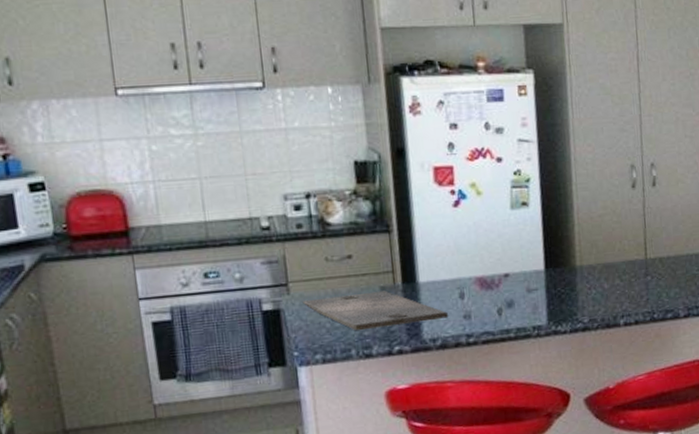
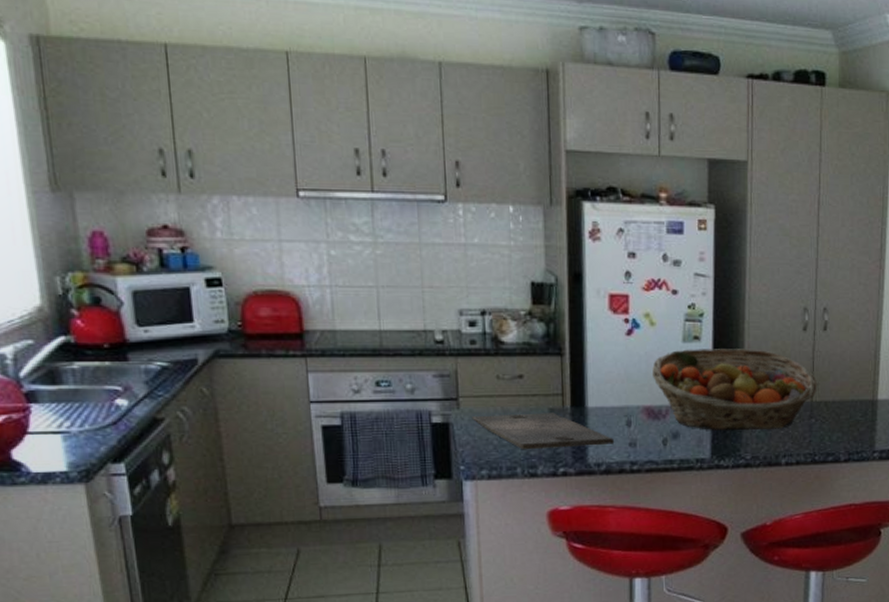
fruit basket: none [482,210,651,297] -> present [652,349,818,431]

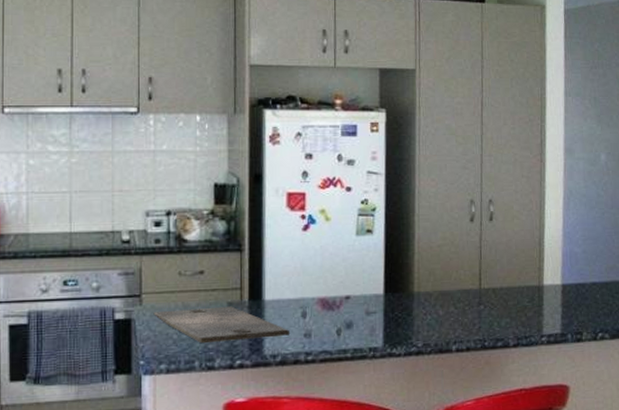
fruit basket: present [652,349,818,431] -> none [327,240,486,320]

